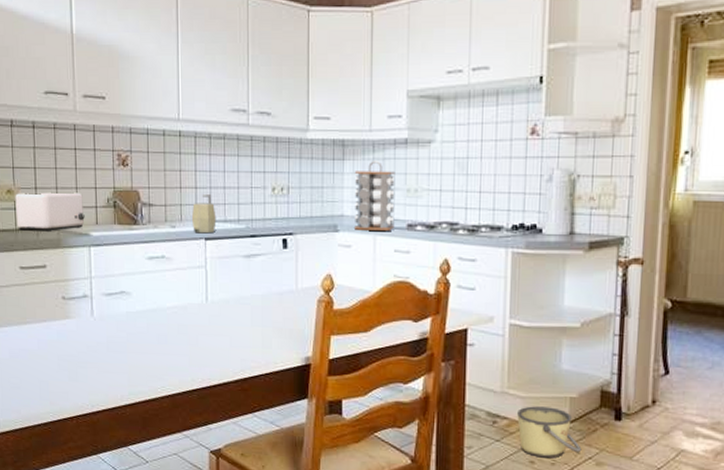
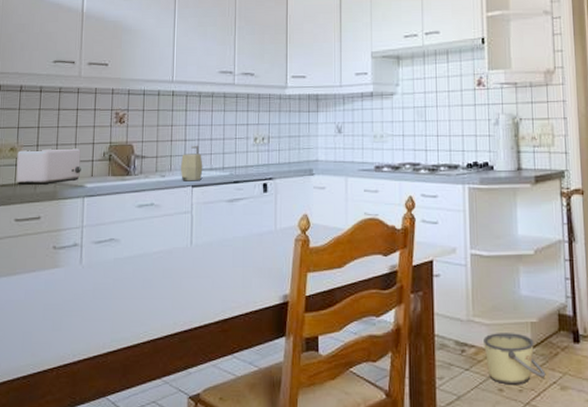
spice rack: present [353,161,395,232] -> none [327,112,364,174]

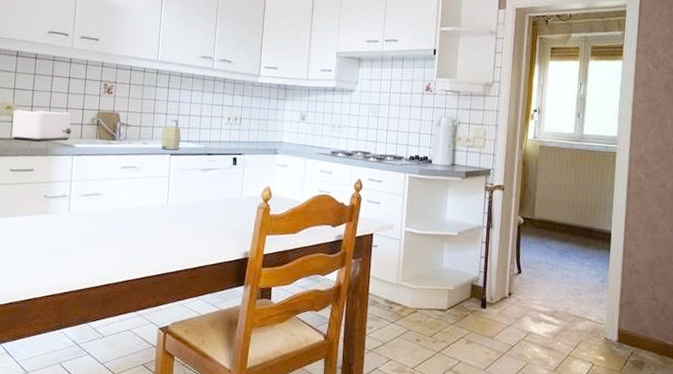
bucket: present [484,333,546,385] -> none [408,295,456,337]

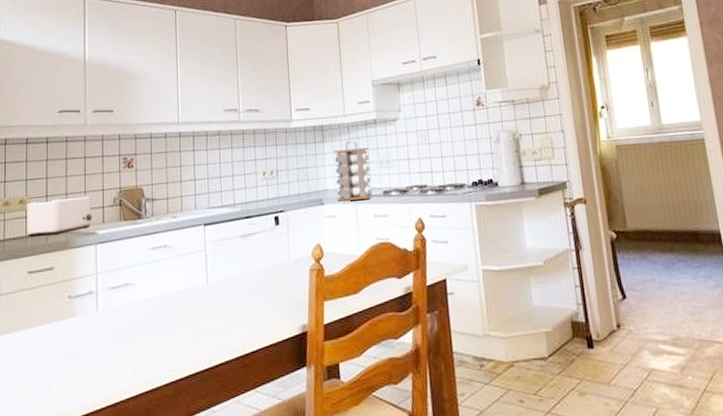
soap dispenser: present [160,119,181,151] -> none [191,183,214,221]
spice rack: none [290,102,325,157] -> present [333,140,373,202]

